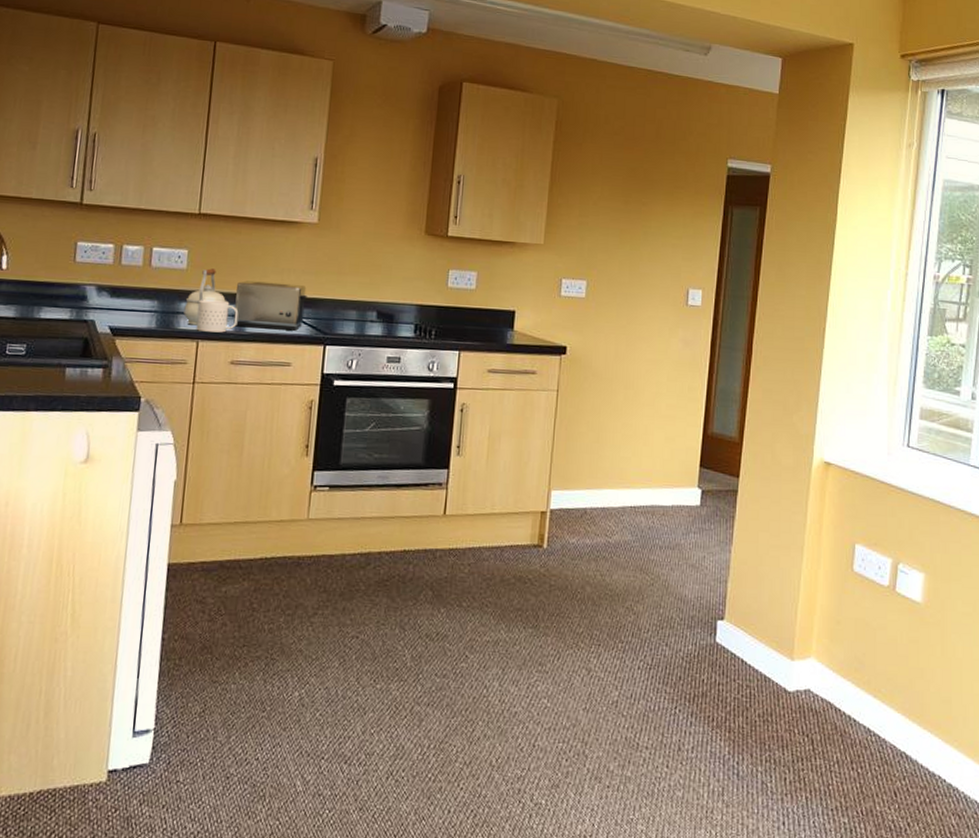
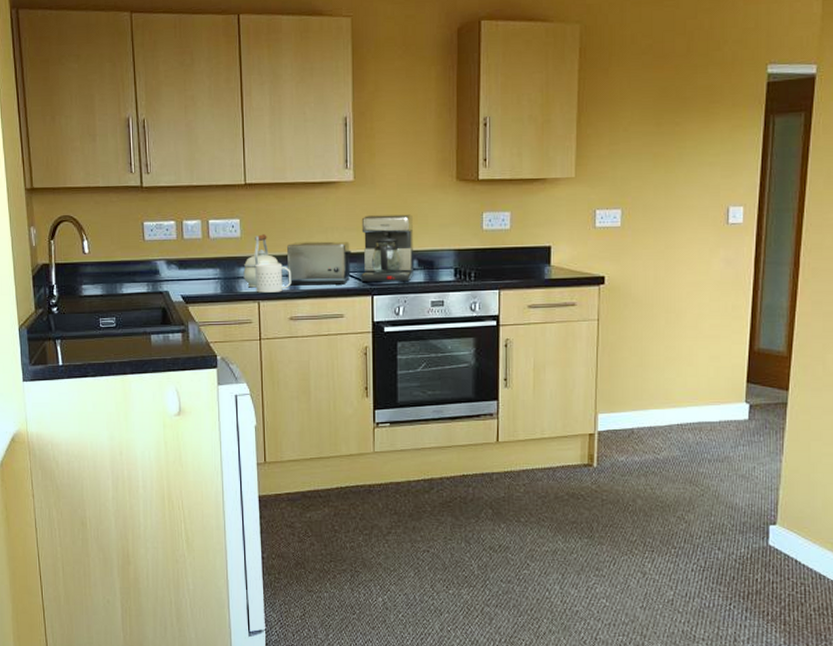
coffee maker: none [314,260,376,334] -> present [361,214,413,283]

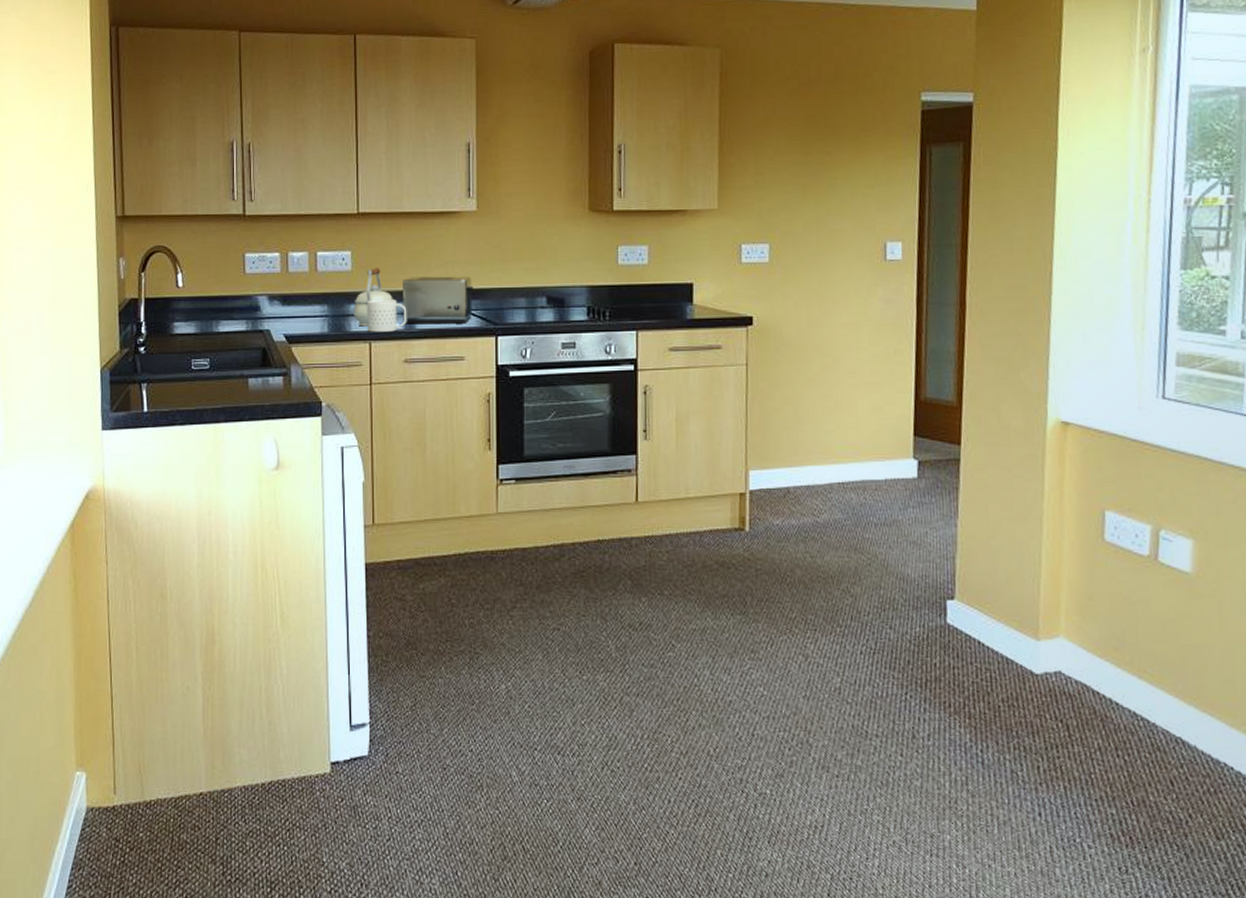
coffee maker: present [361,214,413,283] -> none [484,247,542,322]

